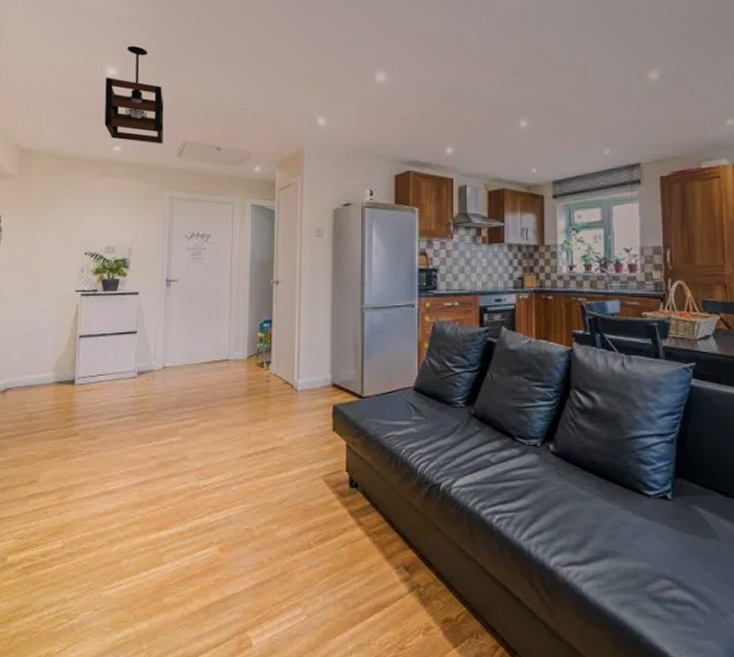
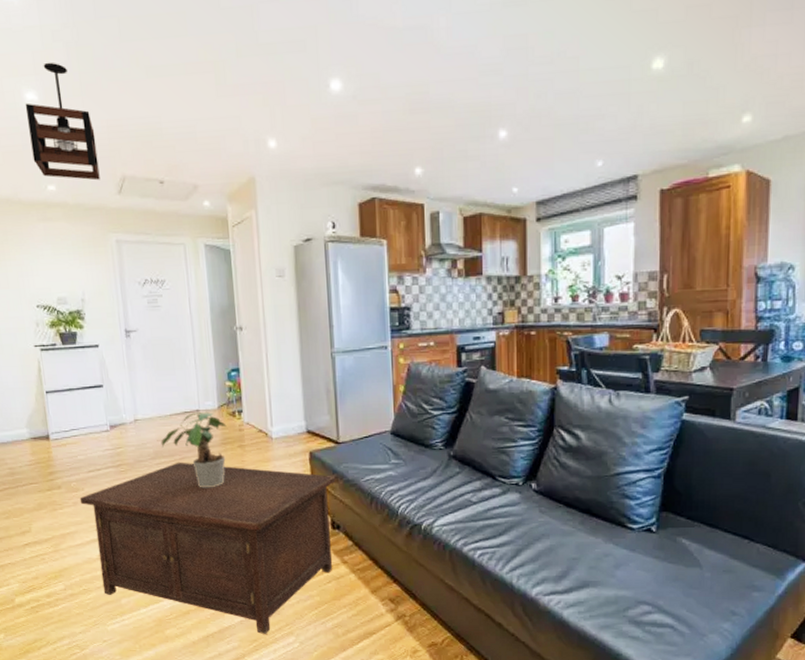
cabinet: none [95,411,357,604] -> present [79,462,336,634]
potted plant: none [186,361,254,440] -> present [161,411,227,488]

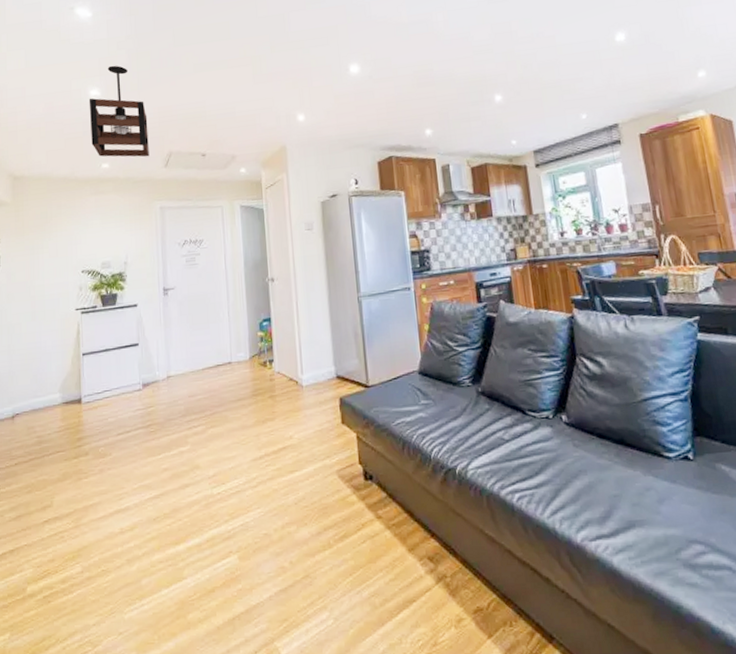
cabinet: present [79,462,336,634] -> none [106,417,367,611]
potted plant: present [161,411,227,488] -> none [192,363,258,445]

